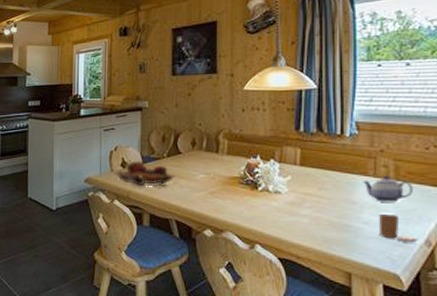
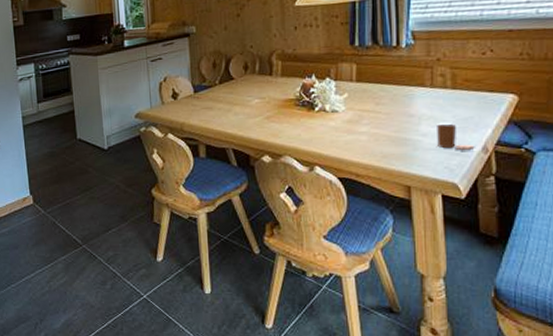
fruit basket: present [114,161,176,187] -> none [165,90,230,118]
teapot: present [362,175,414,202] -> none [419,85,471,113]

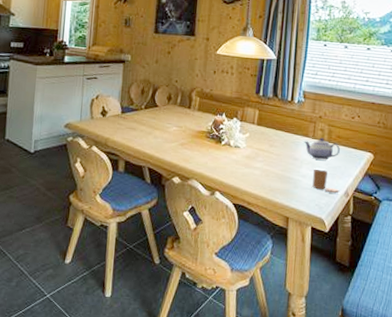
teapot: none [419,85,471,113] -> present [303,138,341,160]

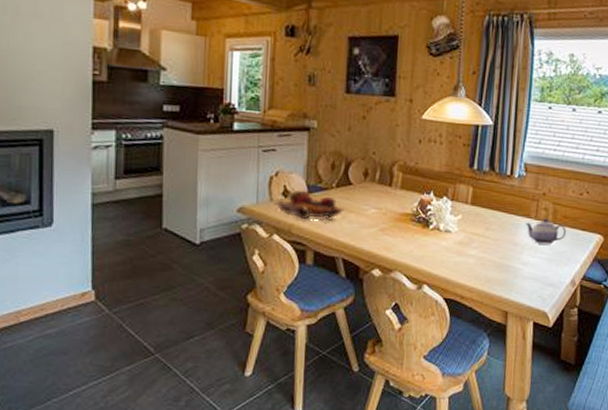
fruit basket: none [94,110,151,136] -> present [274,189,345,221]
candle: present [312,169,340,194] -> none [535,255,565,283]

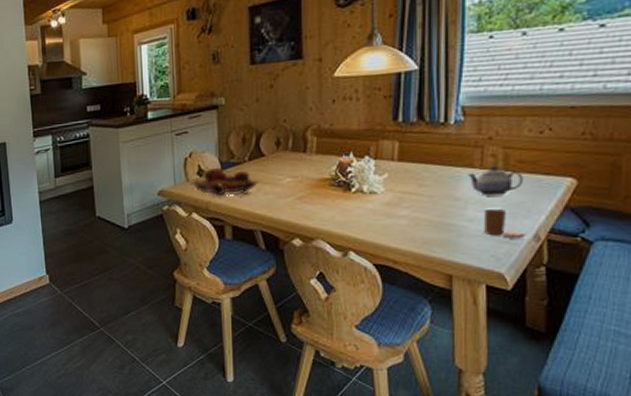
candle: none [535,255,565,283] -> present [484,208,526,239]

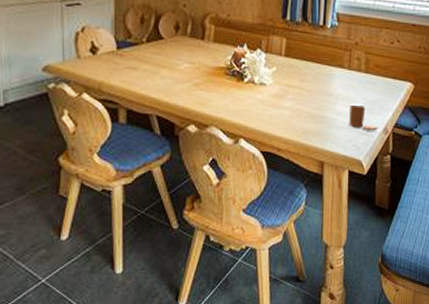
fruit basket: present [190,167,259,197] -> none [82,45,157,78]
teapot: present [467,166,524,196] -> none [338,68,379,94]

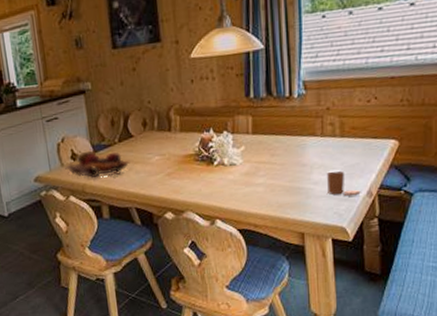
fruit basket: none [82,45,157,78] -> present [65,150,130,179]

